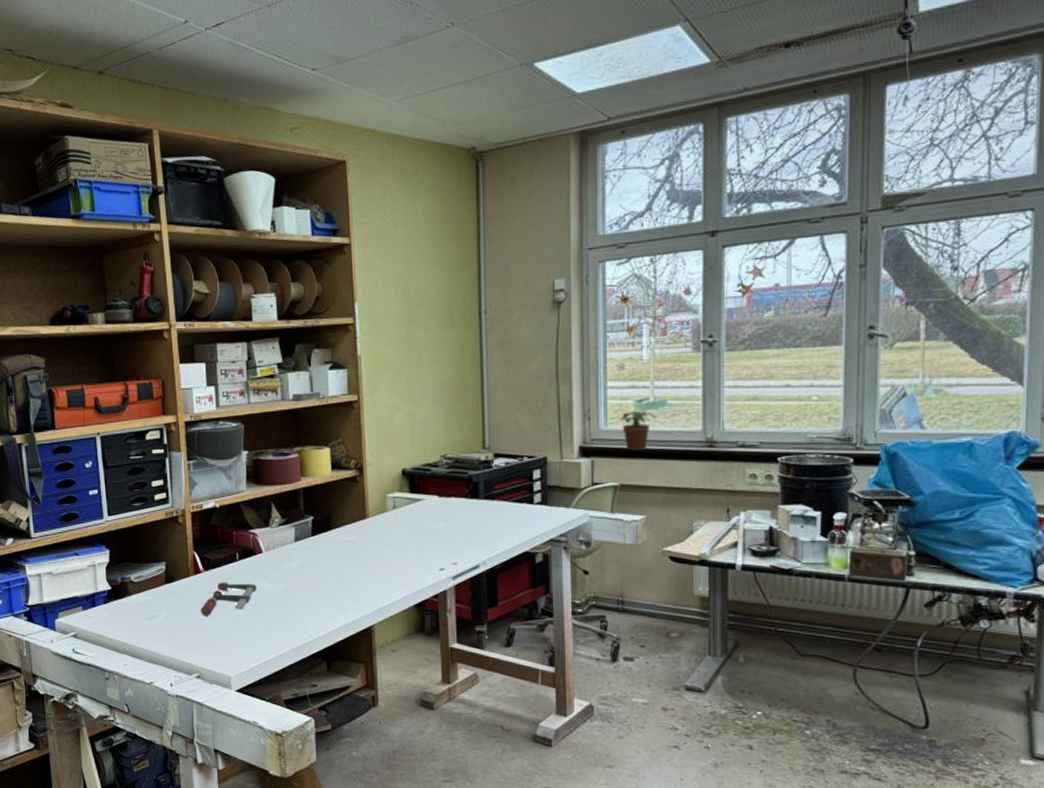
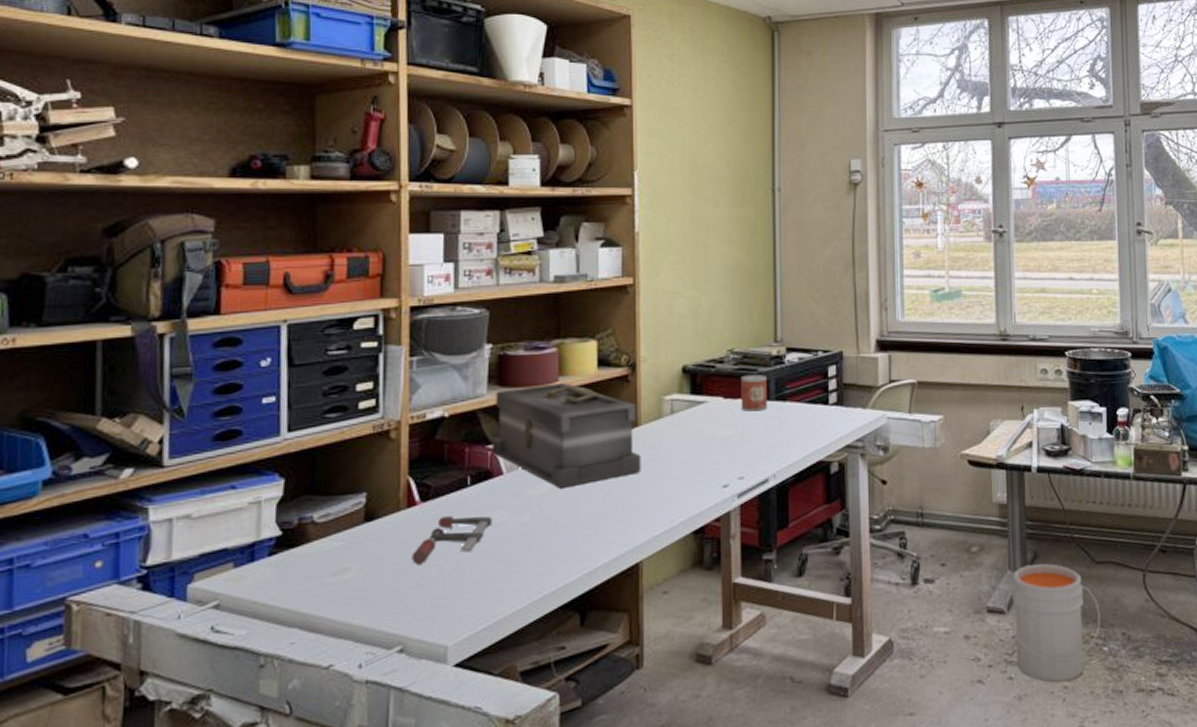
tool box: none [252,482,371,565] -> present [492,383,641,488]
can: none [453,477,477,508] -> present [741,374,767,412]
potted plant: present [620,411,656,451] -> none [917,302,952,345]
bucket: none [703,653,804,756] -> present [1004,564,1101,682]

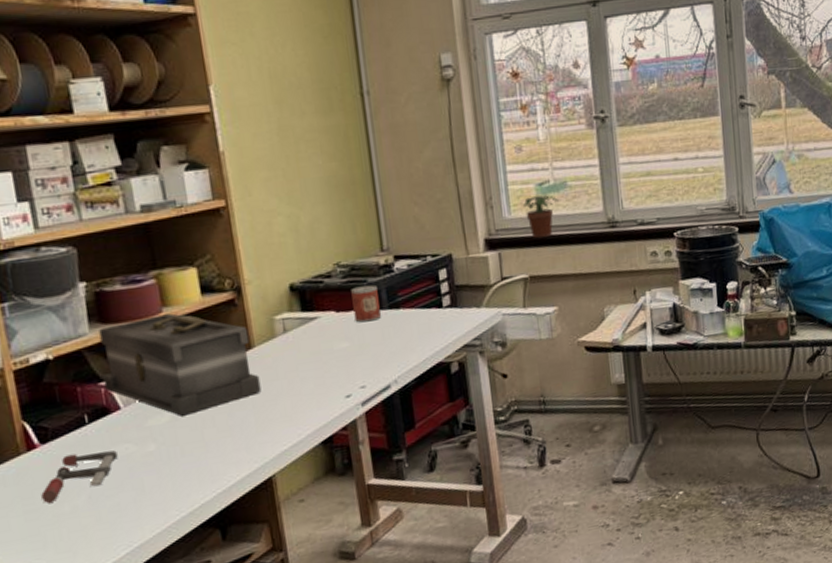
potted plant: none [917,302,952,345] -> present [523,195,559,239]
bucket: present [1004,564,1101,682] -> none [628,433,719,537]

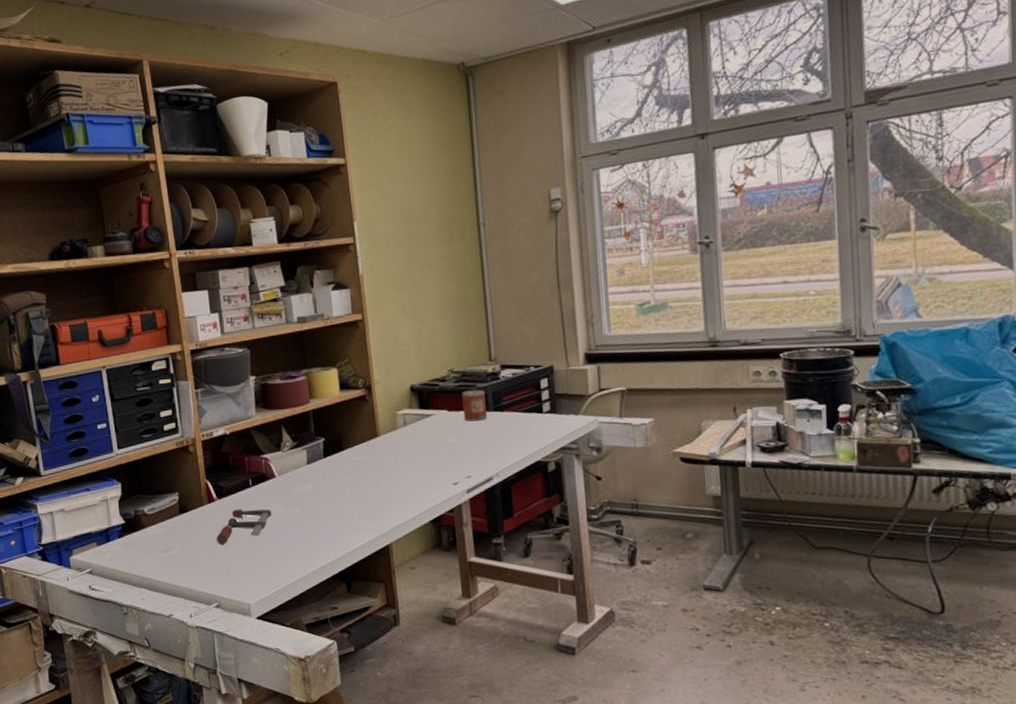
tool box: present [99,313,262,416] -> none [263,404,384,487]
potted plant: present [523,195,559,239] -> none [623,315,659,355]

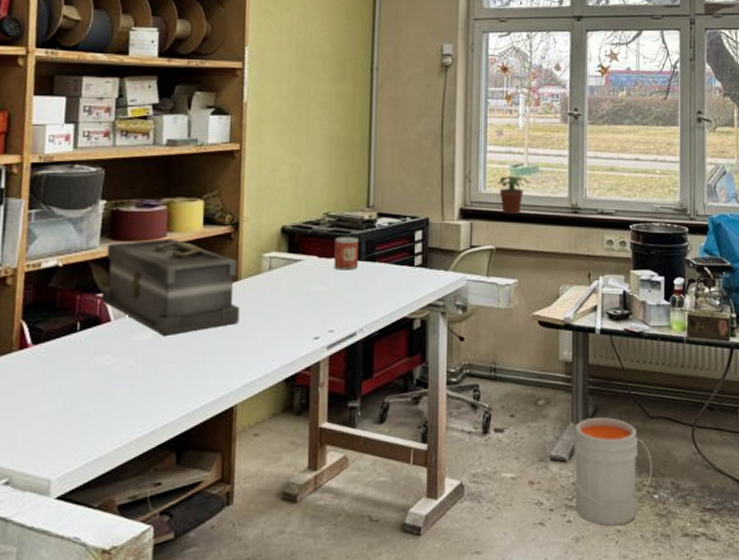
clamp: present [216,509,272,544] -> none [21,358,99,402]
tool box: none [263,404,384,487] -> present [101,239,240,336]
potted plant: none [623,315,659,355] -> present [498,176,529,215]
bucket: none [721,549,822,651] -> present [566,417,652,526]

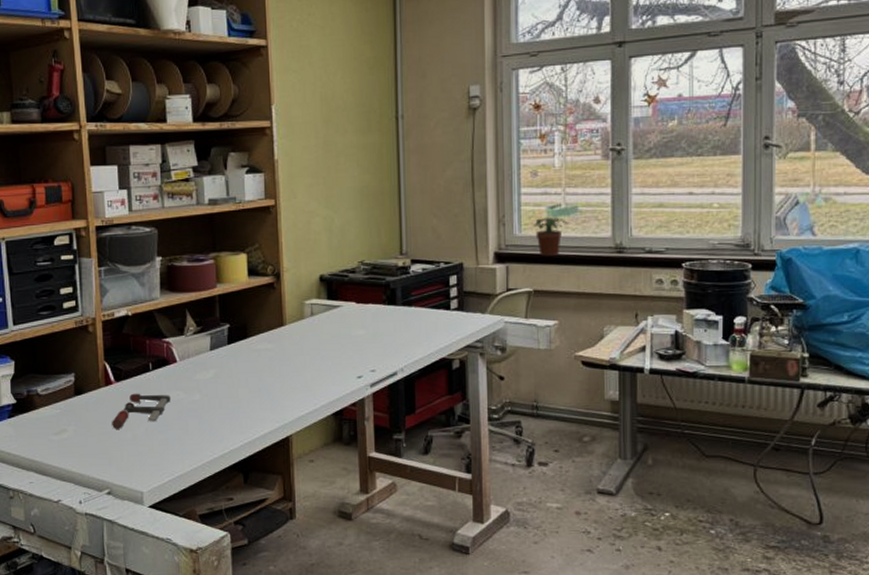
clamp: none [21,358,99,402] -> present [112,393,171,429]
tool box: present [101,239,240,336] -> none [166,289,288,375]
can: present [334,237,358,270] -> none [371,283,394,315]
bucket: present [566,417,652,526] -> none [614,455,708,556]

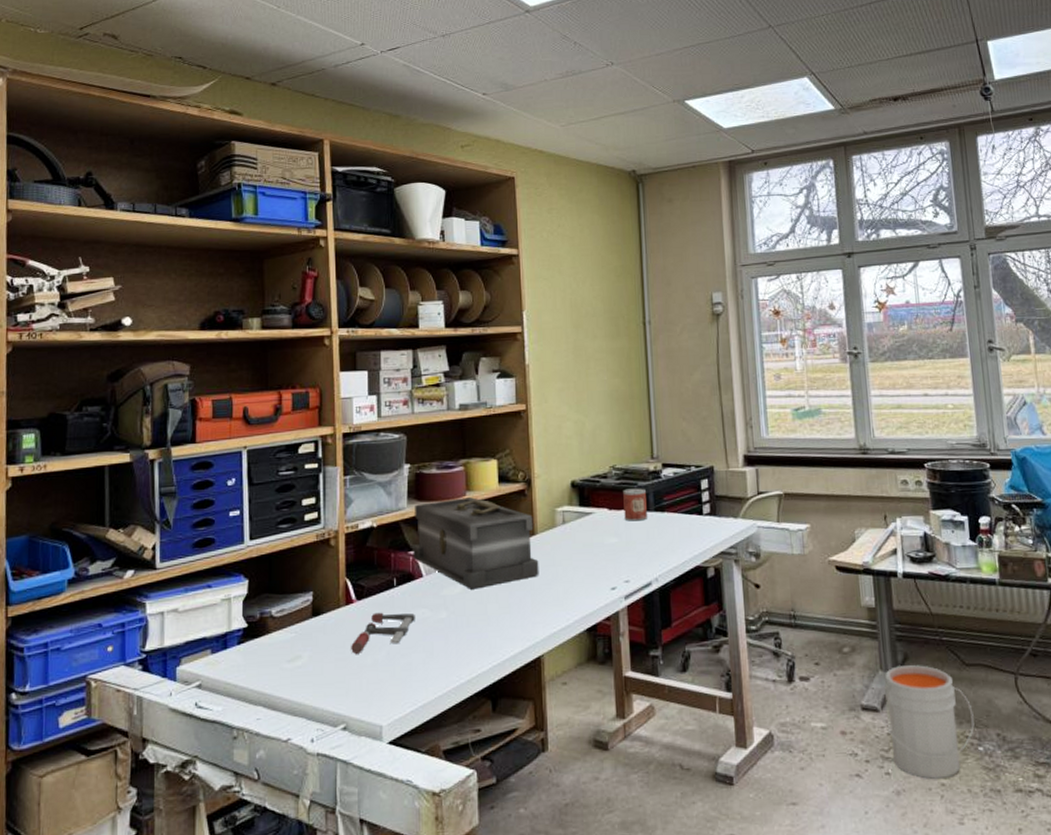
tool box: none [166,289,288,375] -> present [413,497,539,589]
can: none [371,283,394,315] -> present [623,488,647,522]
potted plant: present [534,218,568,257] -> none [780,420,813,459]
bucket: none [614,455,708,556] -> present [878,665,975,779]

